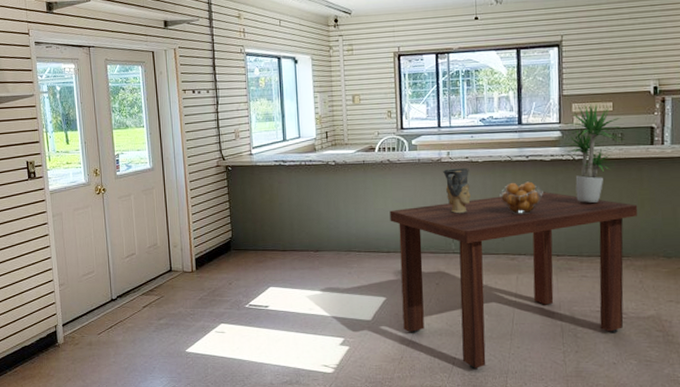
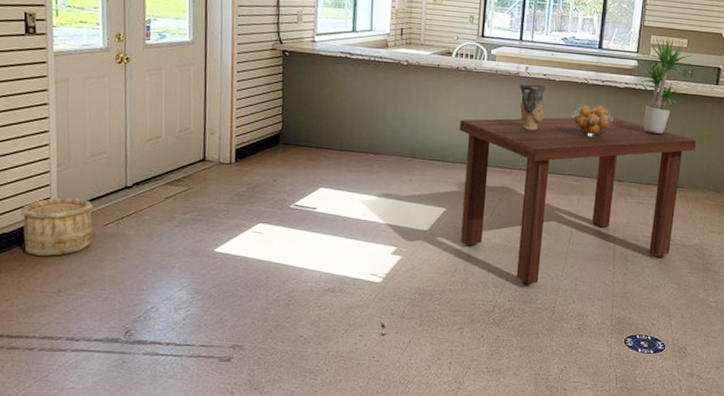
wooden bucket: none [36,312,90,364] -> present [21,197,94,256]

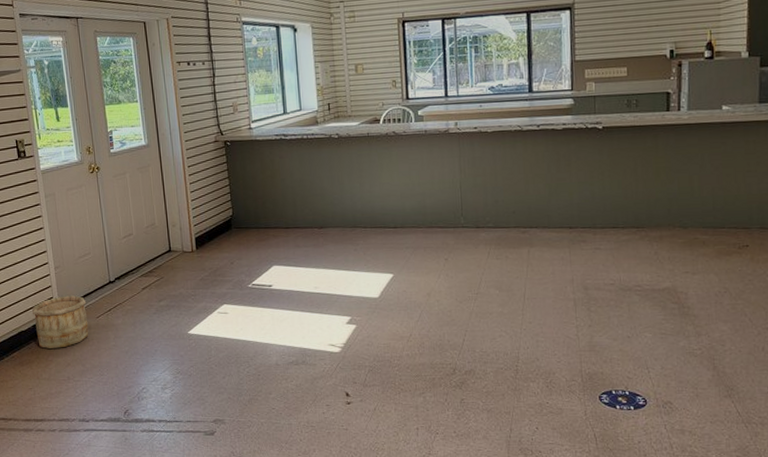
dining table: present [459,116,697,285] -> none [396,161,653,345]
vase: present [519,84,546,131] -> none [451,139,480,187]
fruit basket: present [572,105,614,139] -> none [510,151,555,187]
potted plant: present [636,38,694,135] -> none [574,69,640,174]

